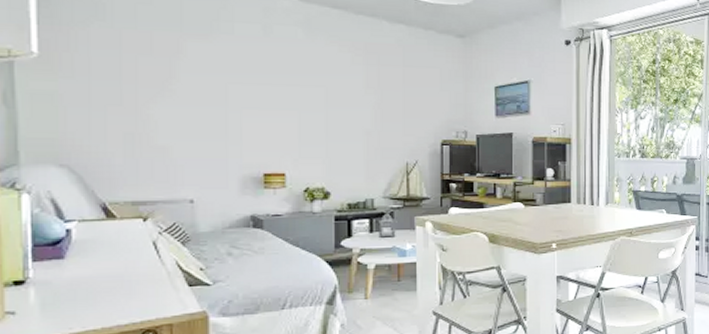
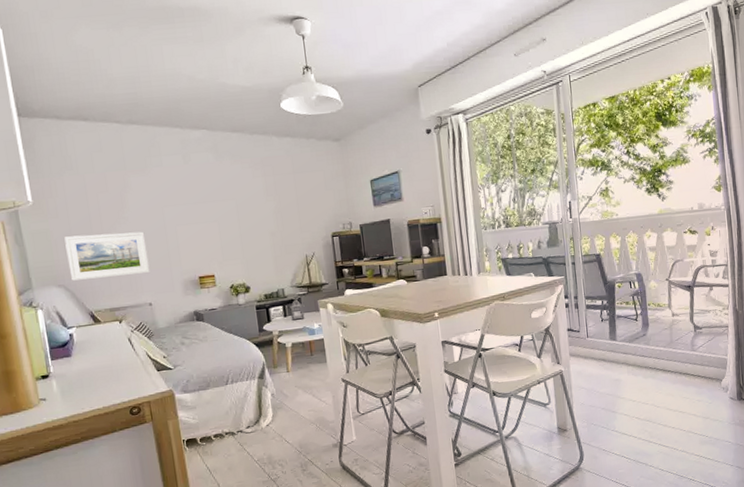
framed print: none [79,104,197,161] -> present [64,231,150,281]

